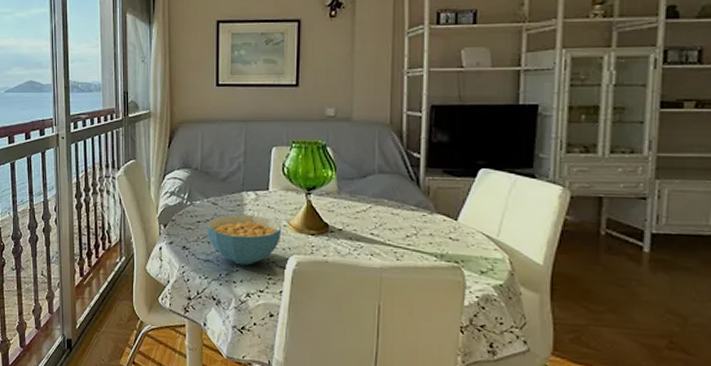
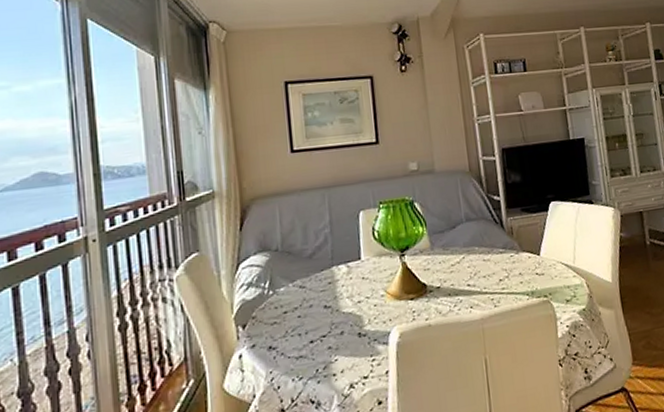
cereal bowl: present [207,214,282,265] -> none [295,290,380,353]

